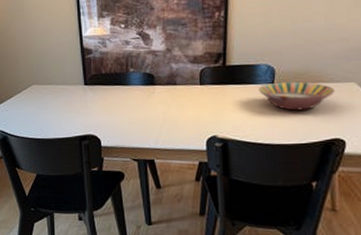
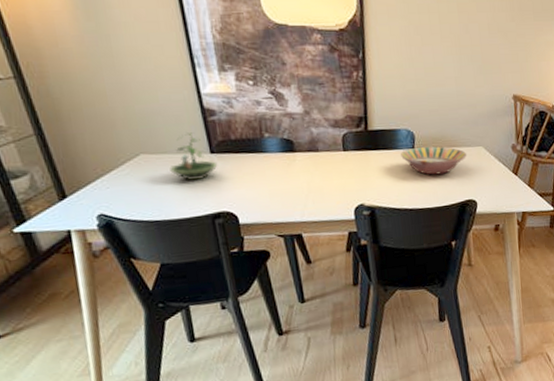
terrarium: none [52,68,89,108] -> present [170,132,218,181]

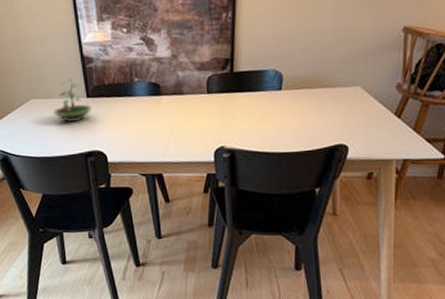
serving bowl: present [401,146,467,175] -> none [266,87,341,118]

